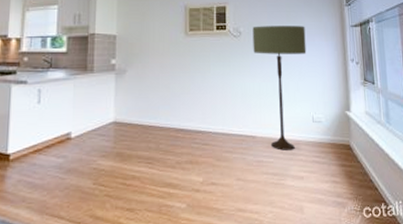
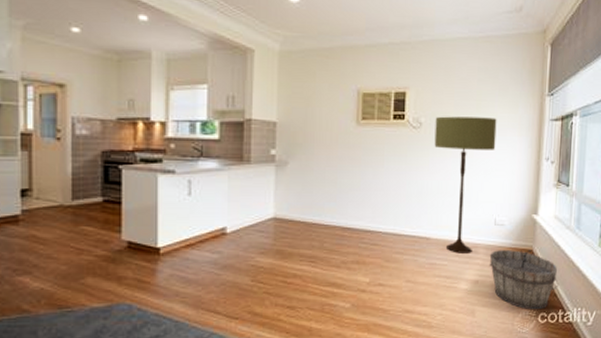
wooden bucket: none [311,145,378,205] -> present [489,250,559,310]

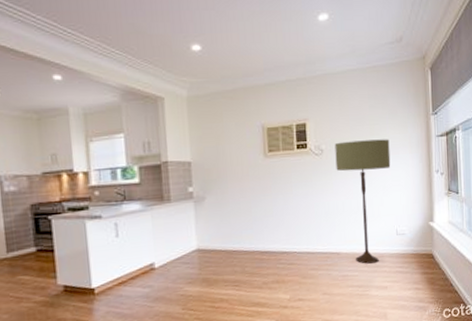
wooden bucket: present [489,250,559,310] -> none [394,254,458,307]

